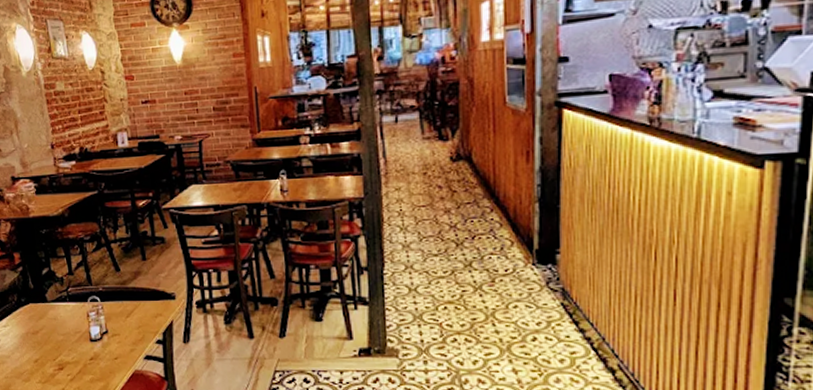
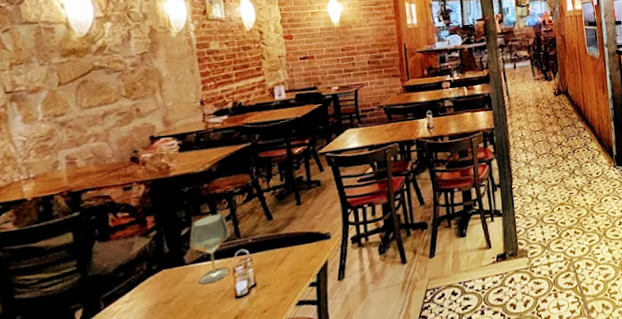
wine glass: none [49,258,85,323] -> present [189,213,231,285]

